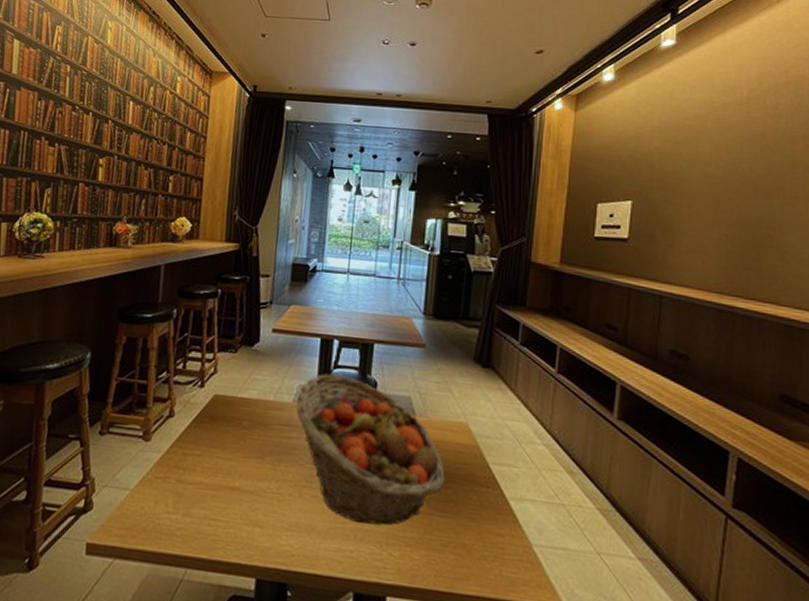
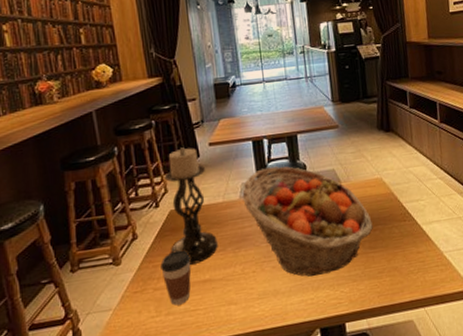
coffee cup: none [189,443,224,508] -> present [160,250,191,306]
candle holder: none [205,327,262,465] -> present [164,147,218,265]

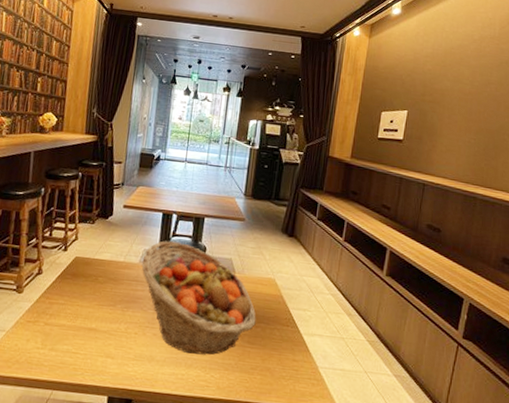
coffee cup: present [160,250,191,306] -> none [55,294,83,344]
candle holder: present [164,147,218,265] -> none [67,203,115,312]

